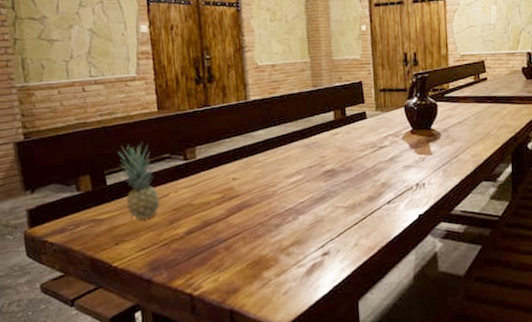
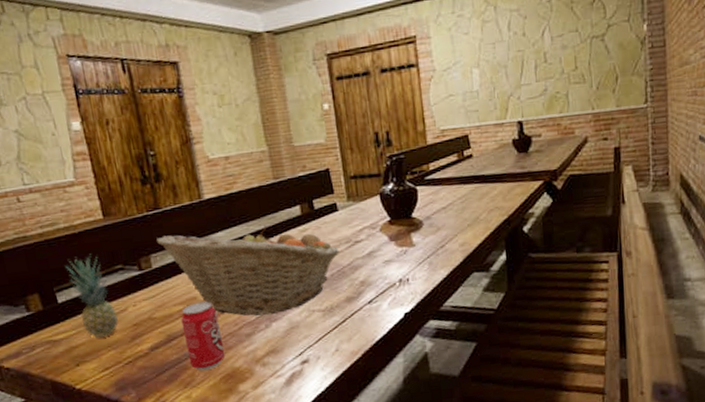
fruit basket: none [203,127,365,209] -> present [156,225,340,316]
beverage can: none [217,192,254,256] -> present [181,301,225,371]

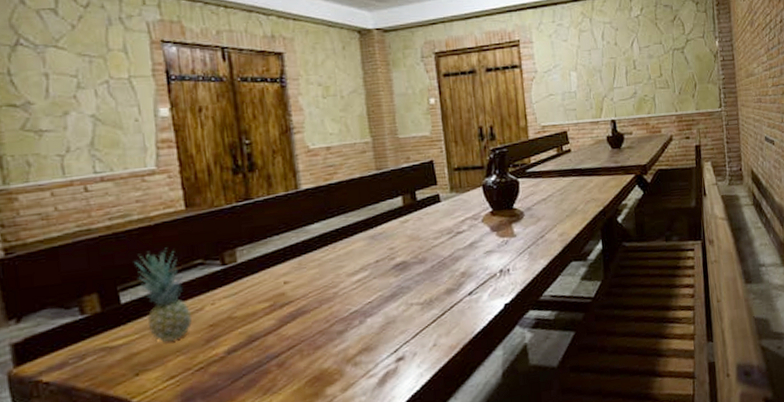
fruit basket: present [156,225,340,316] -> none [245,216,441,312]
beverage can: present [181,301,225,371] -> none [265,297,313,374]

